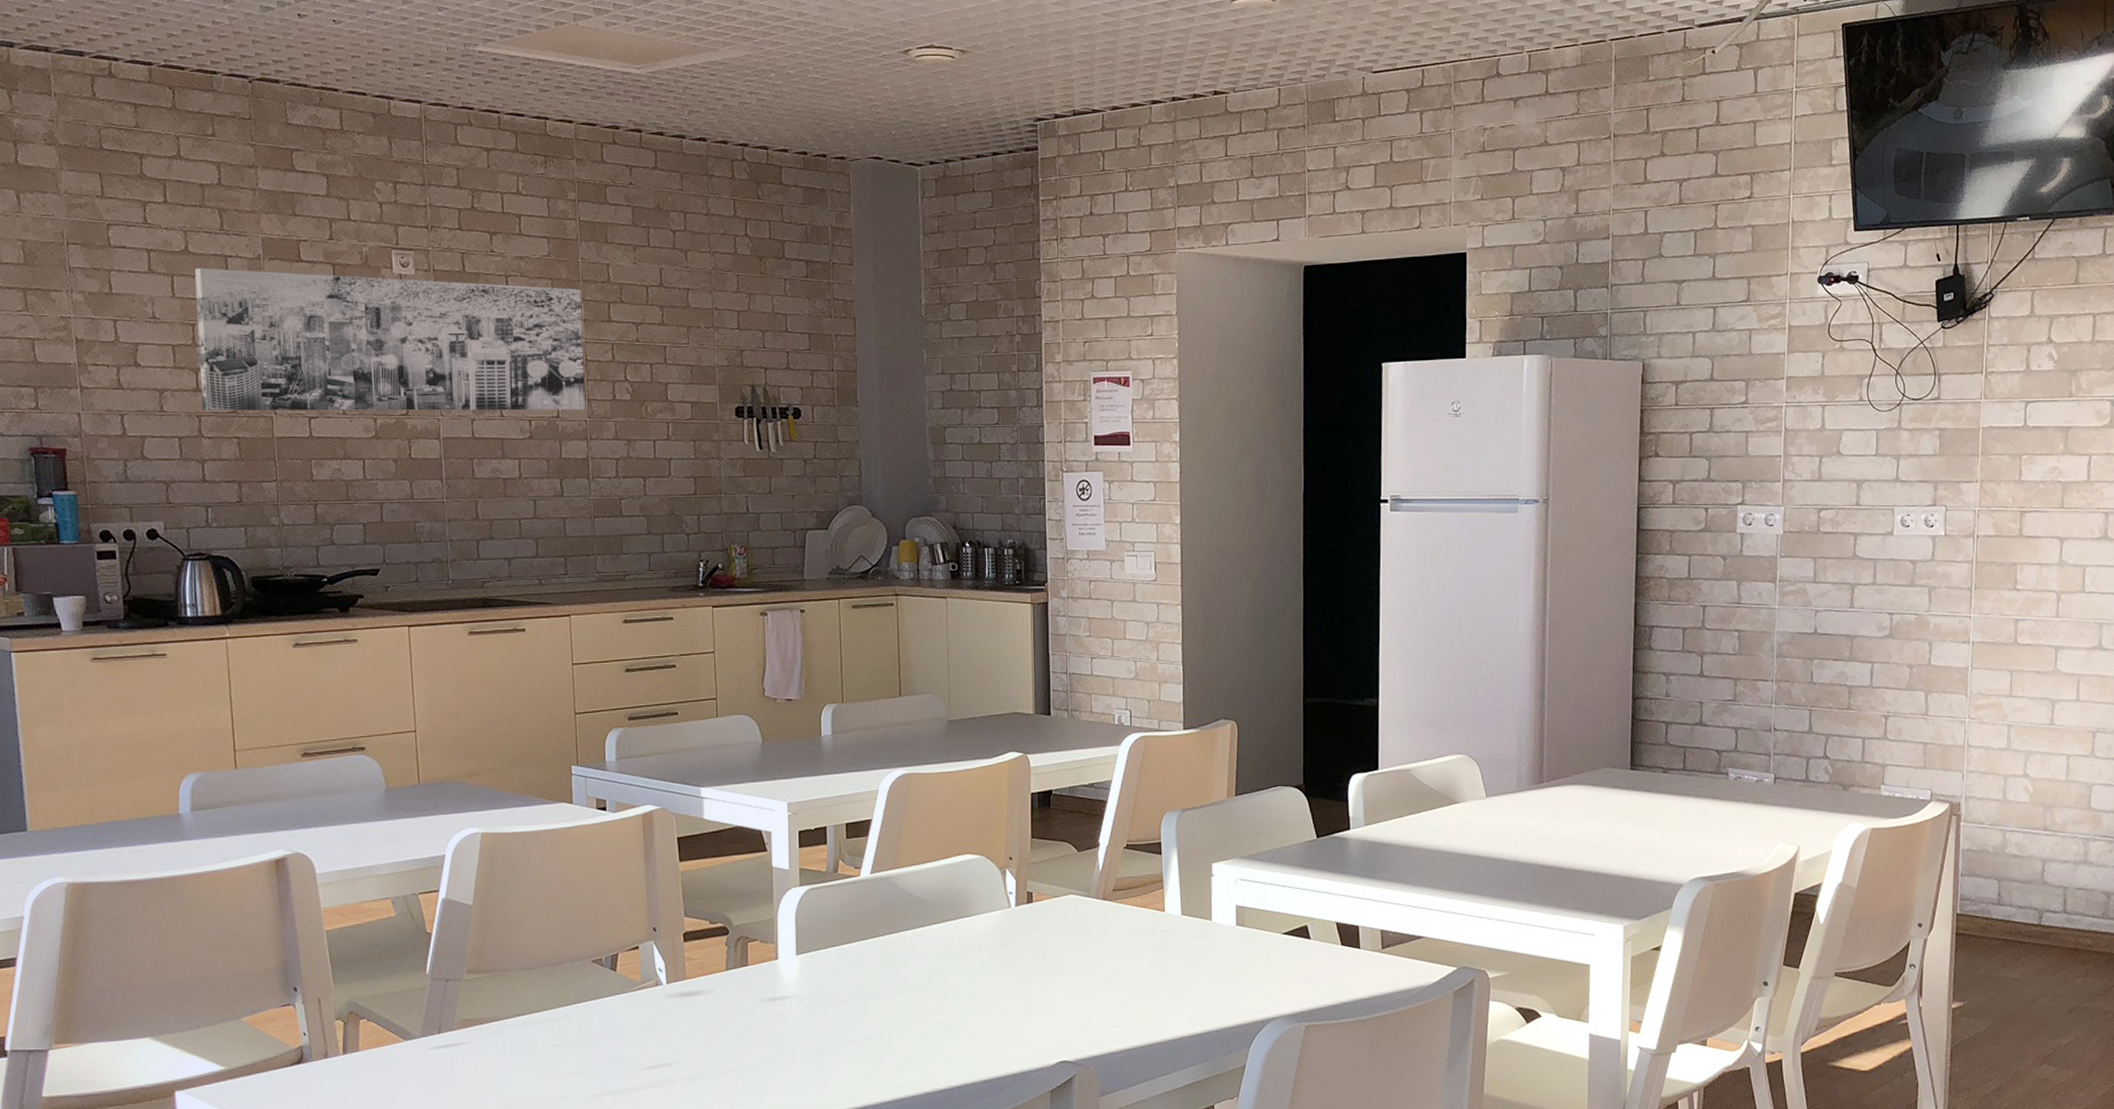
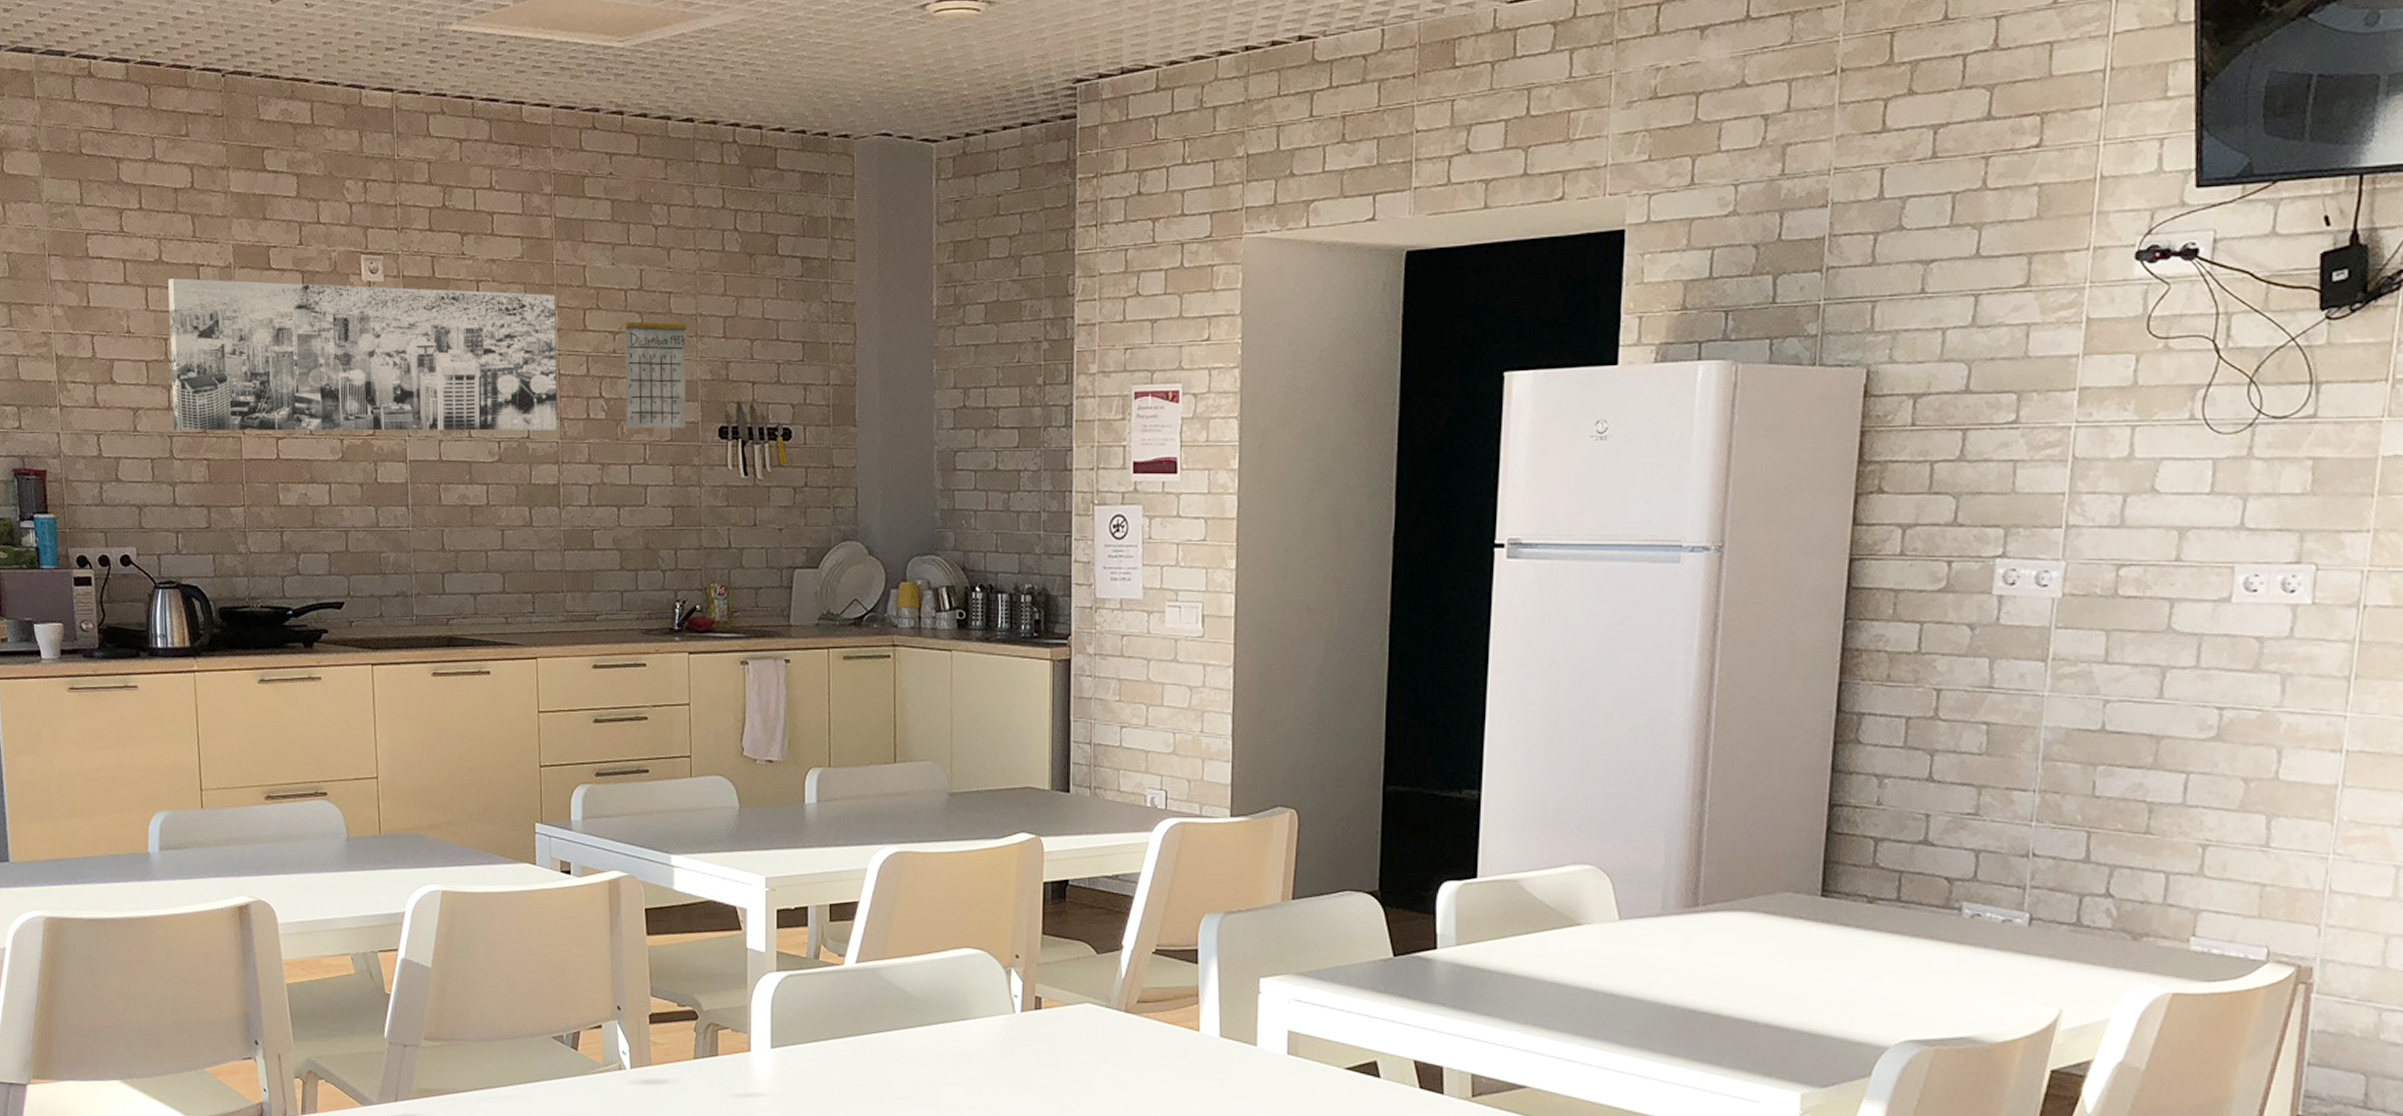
calendar: none [646,294,706,409] -> present [624,298,687,429]

